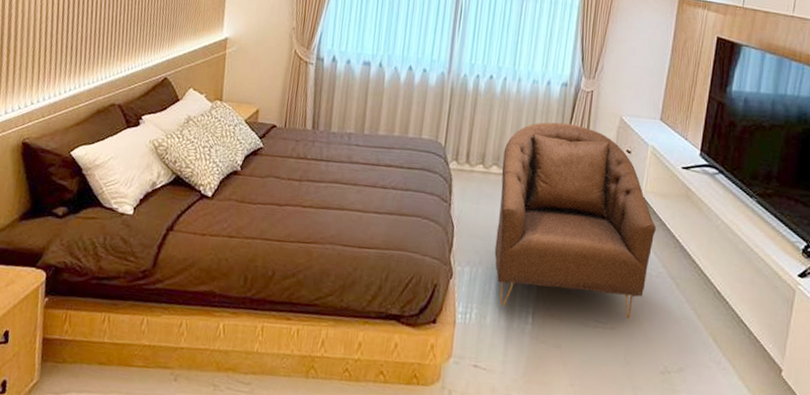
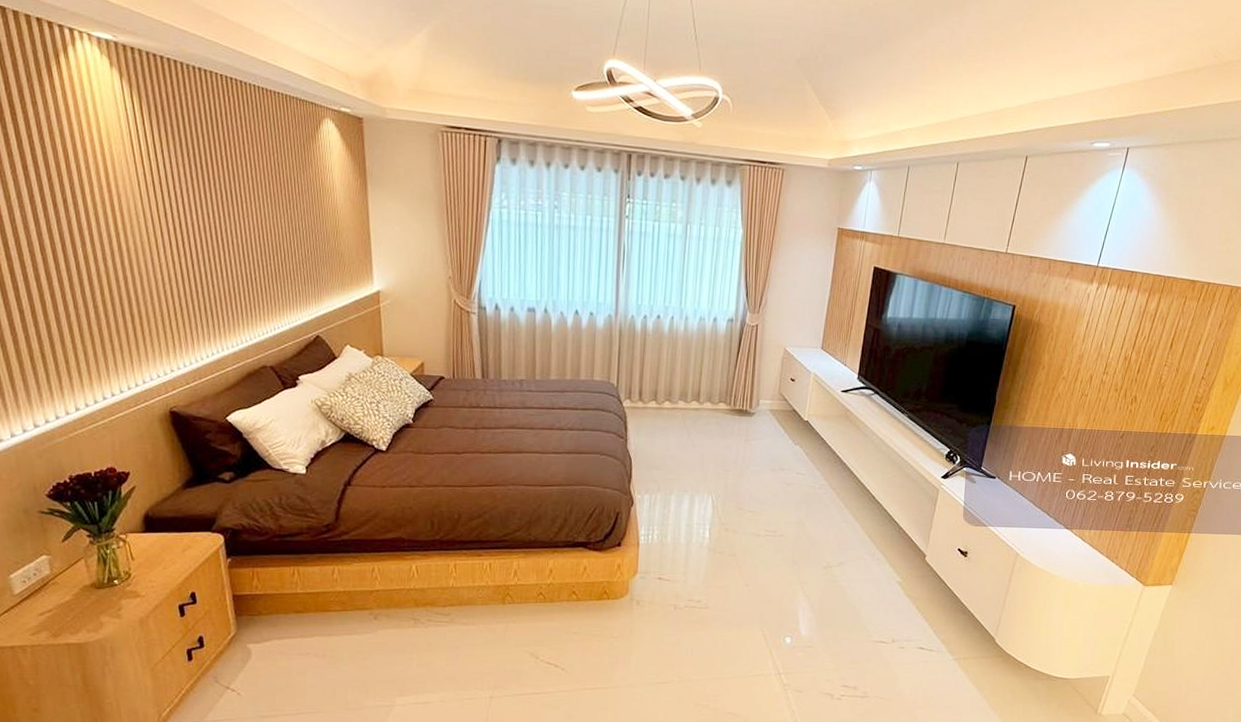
armchair: present [494,122,656,319] -> none [671,357,819,526]

